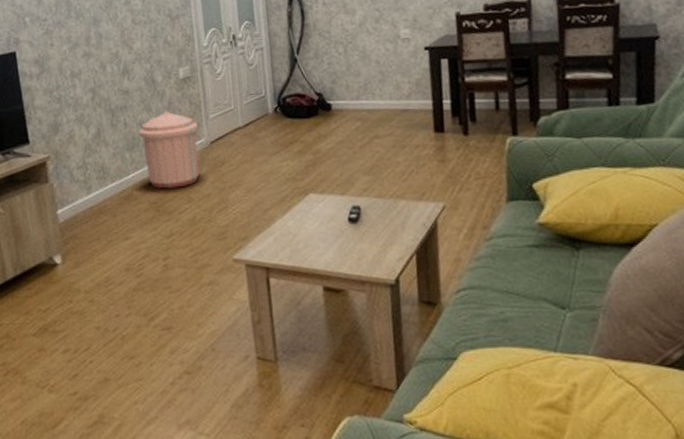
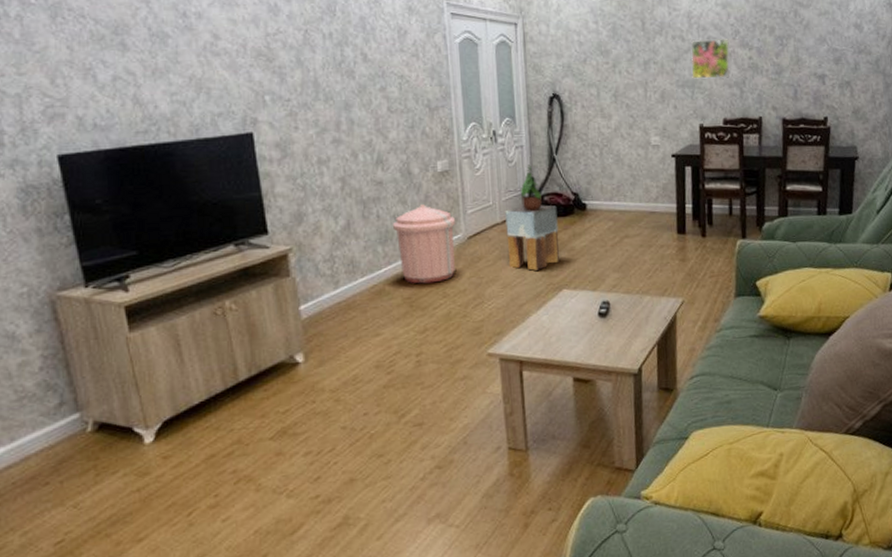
stool: none [247,107,304,174] -> present [505,205,559,271]
potted plant: none [260,67,285,114] -> present [519,165,543,211]

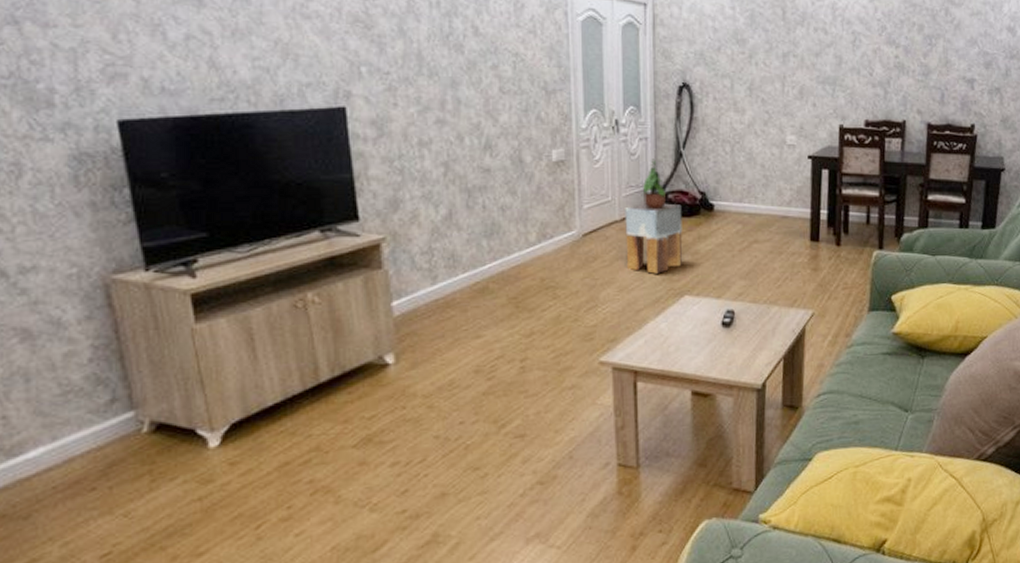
trash can: present [392,204,456,284] -> none [499,196,571,283]
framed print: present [690,39,730,79] -> none [833,33,876,77]

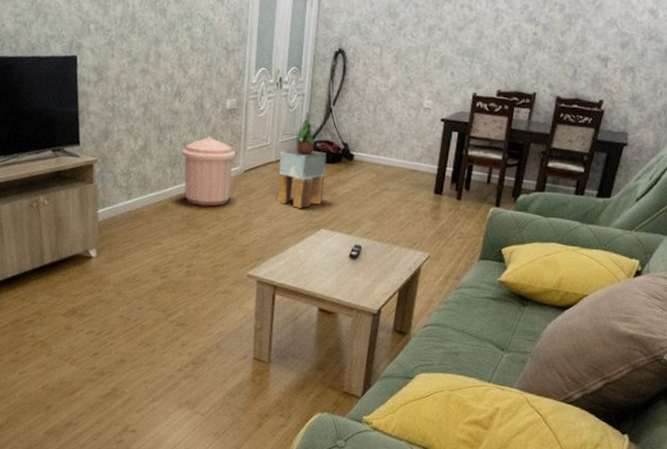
trash can: none [499,196,571,283] -> present [181,136,236,207]

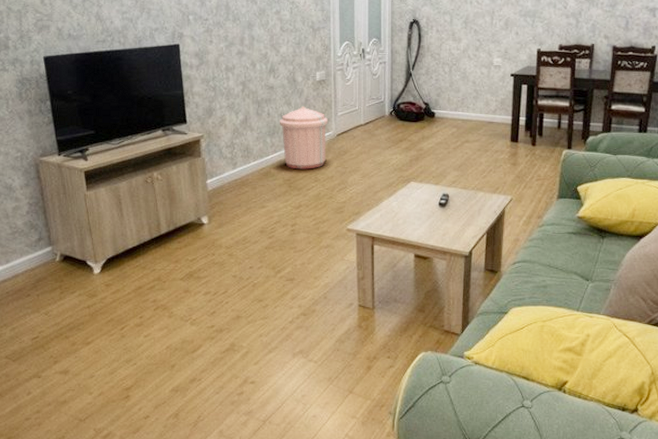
stool: present [276,149,327,209] -> none [368,111,410,165]
potted plant: present [294,112,316,155] -> none [380,78,399,116]

